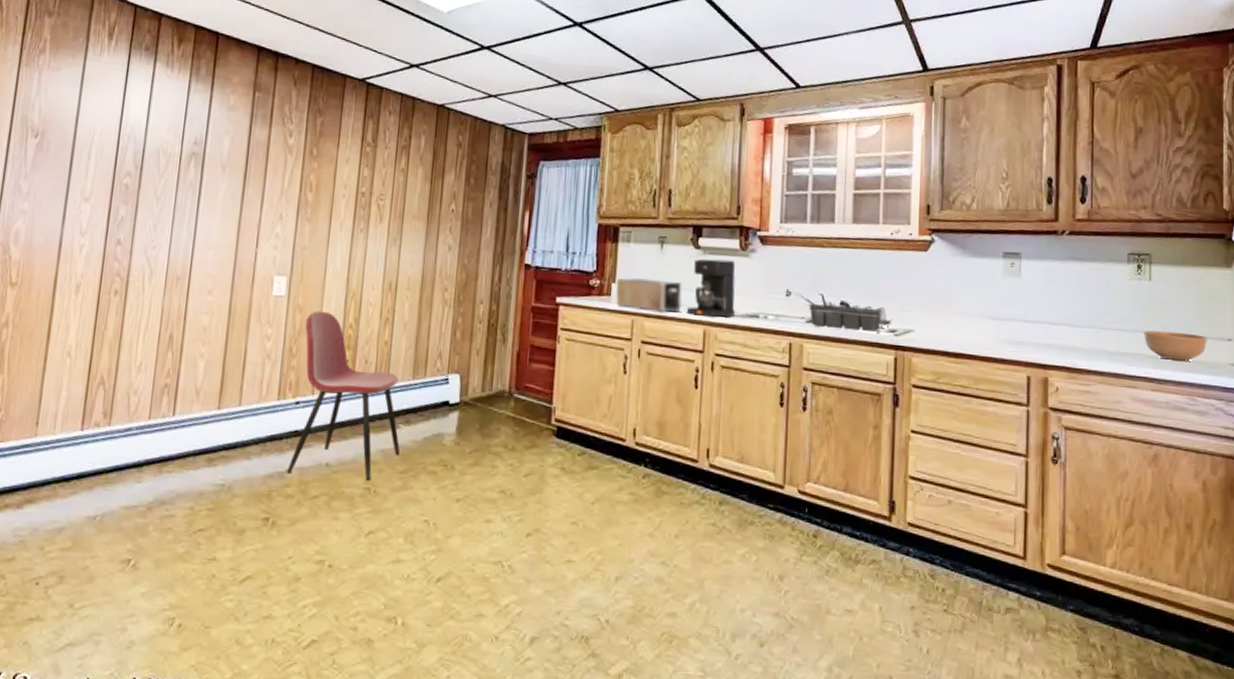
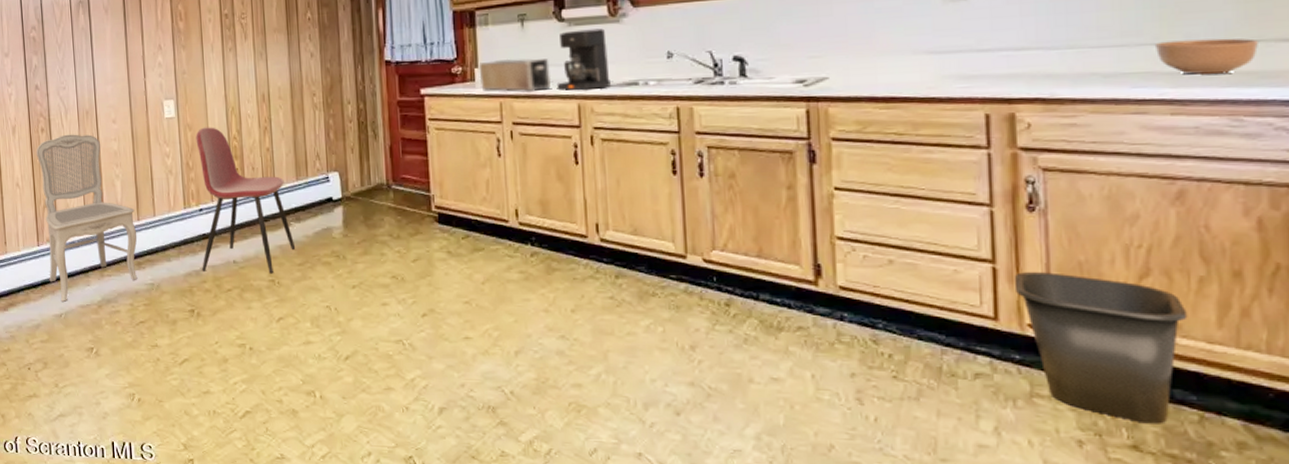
dining chair: none [88,300,216,501] -> present [36,134,137,302]
dish rack: present [807,303,893,333] -> none [694,56,800,88]
waste bin: none [1039,517,1156,656] -> present [1014,272,1188,424]

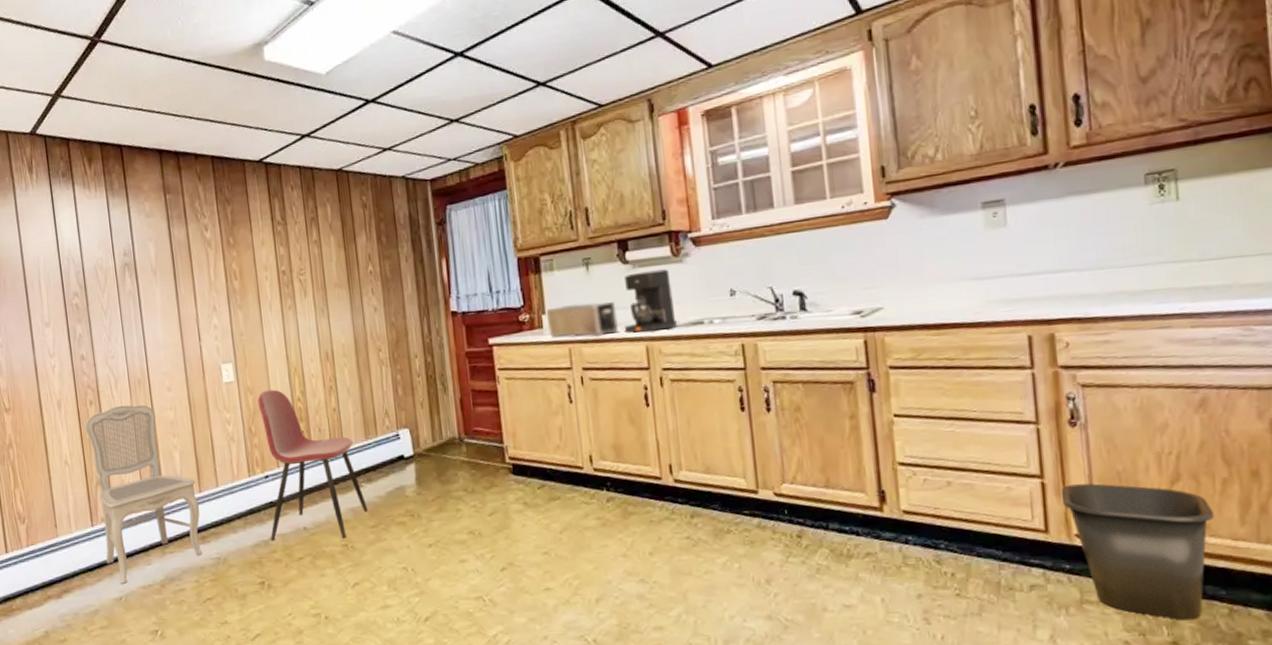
bowl: present [1154,38,1260,75] -> none [1173,252,1264,289]

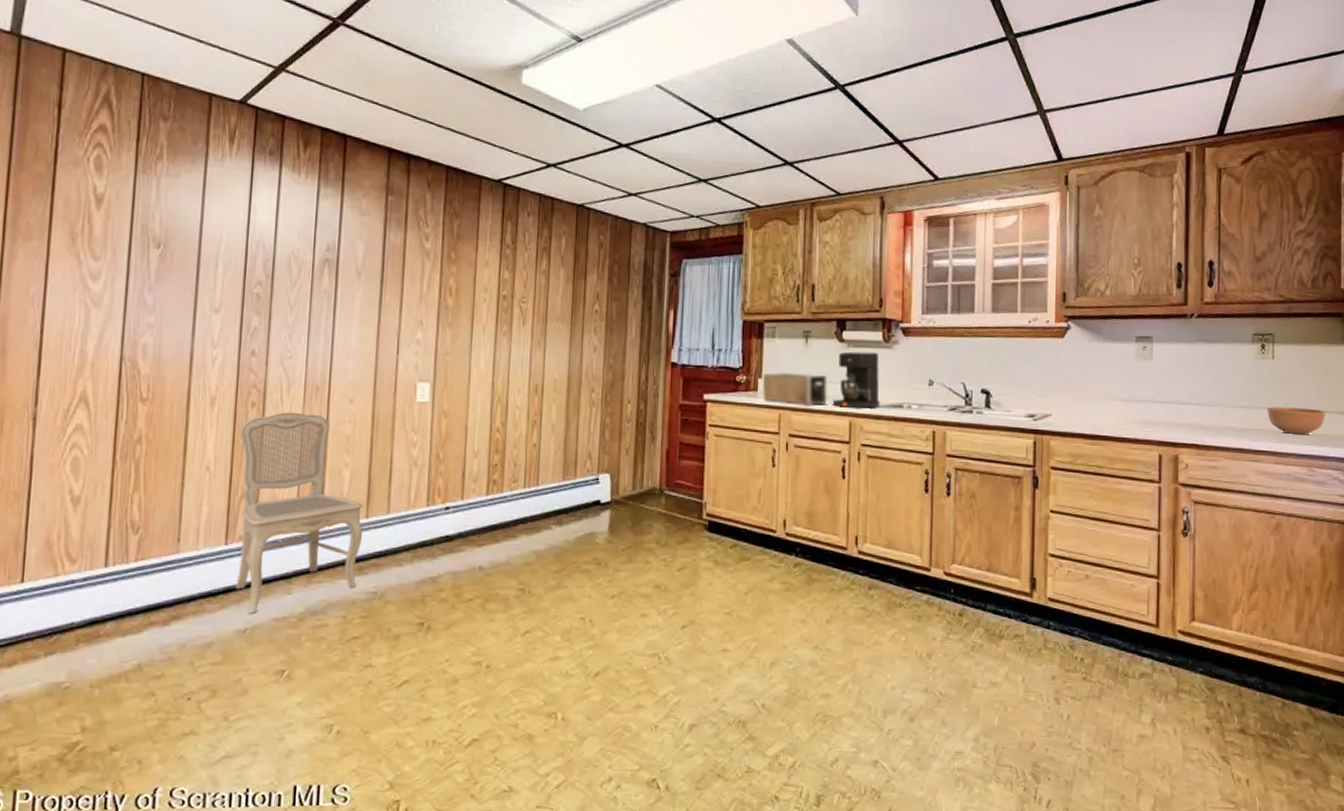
dining chair: present [257,389,368,541] -> none [440,416,554,582]
waste bin: present [1061,483,1215,620] -> none [1171,587,1278,711]
bowl: none [1173,252,1264,289] -> present [1266,406,1326,434]

